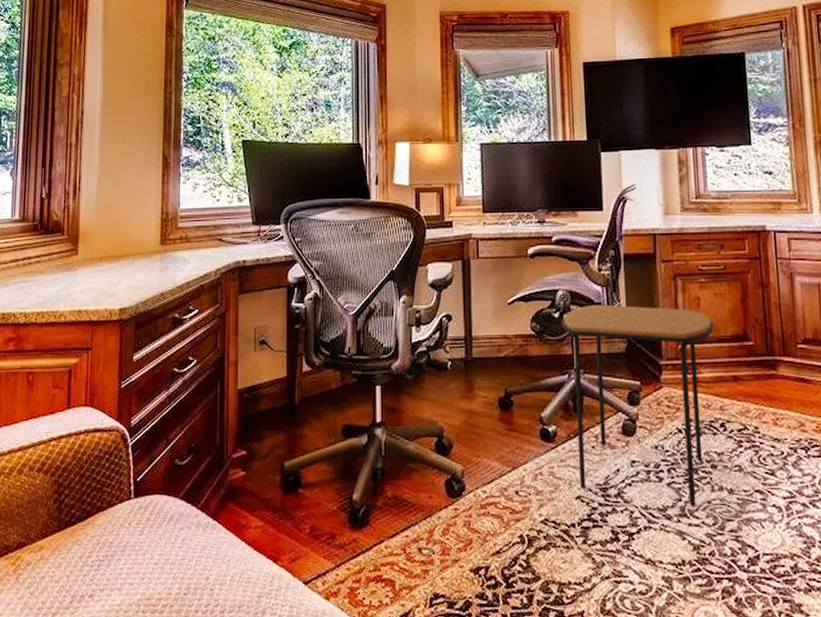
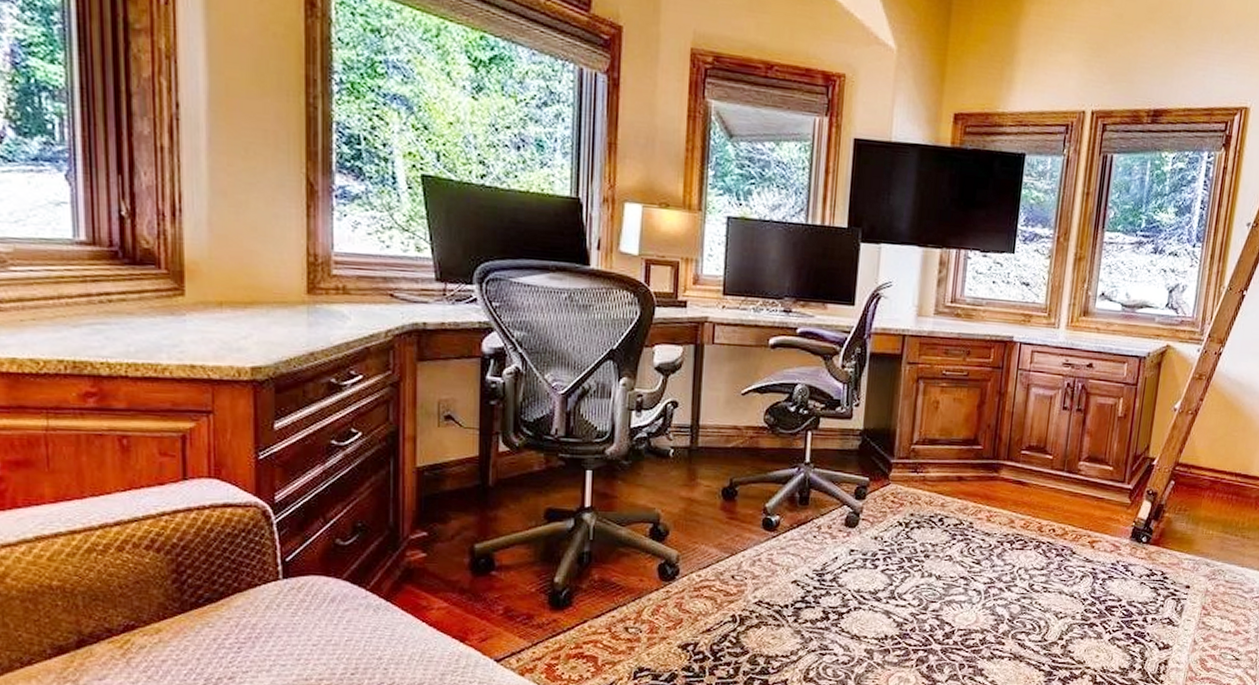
side table: present [561,304,714,506] -> none [796,400,948,590]

